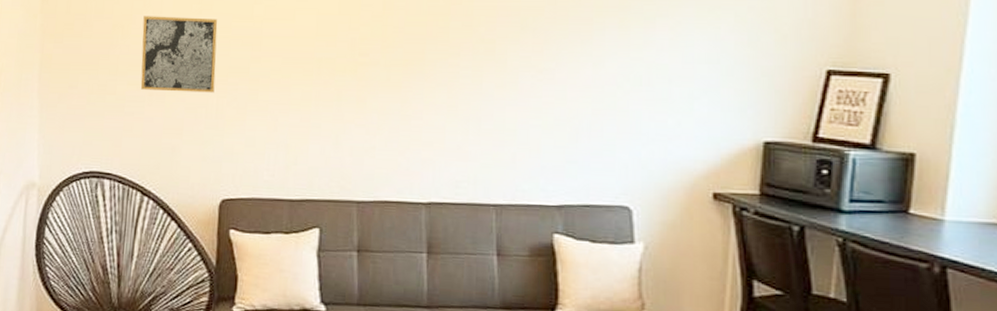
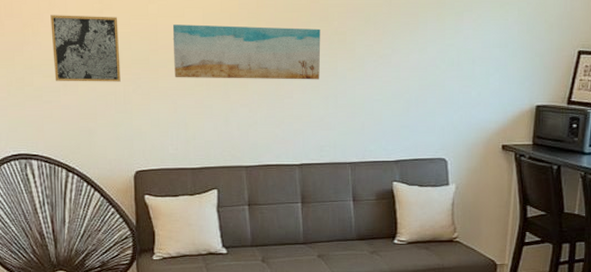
wall art: none [277,28,462,98] -> present [172,24,321,80]

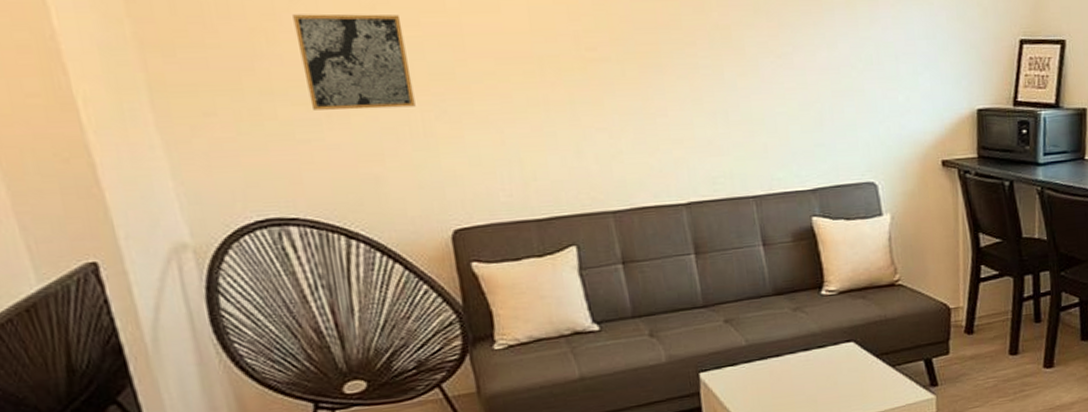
wall art: present [172,24,321,80] -> none [484,22,702,98]

